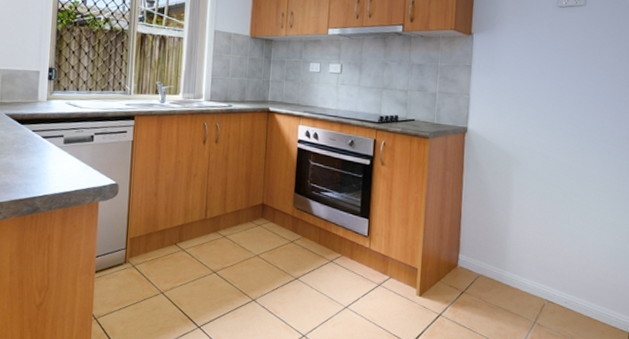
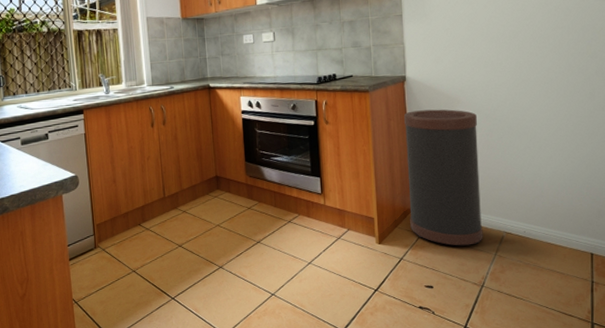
trash can: none [453,164,532,310] -> present [404,109,483,246]

